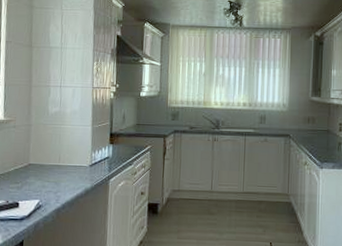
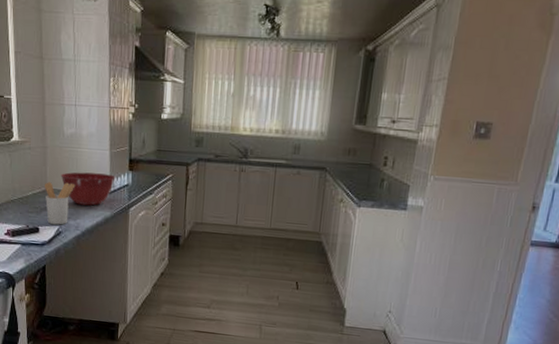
utensil holder: none [27,157,58,199] -> present [45,182,76,225]
mixing bowl: none [43,147,97,179] -> present [60,172,116,206]

